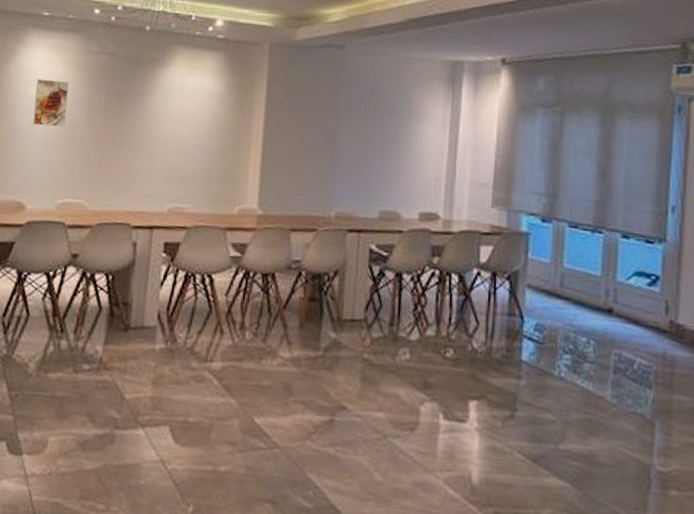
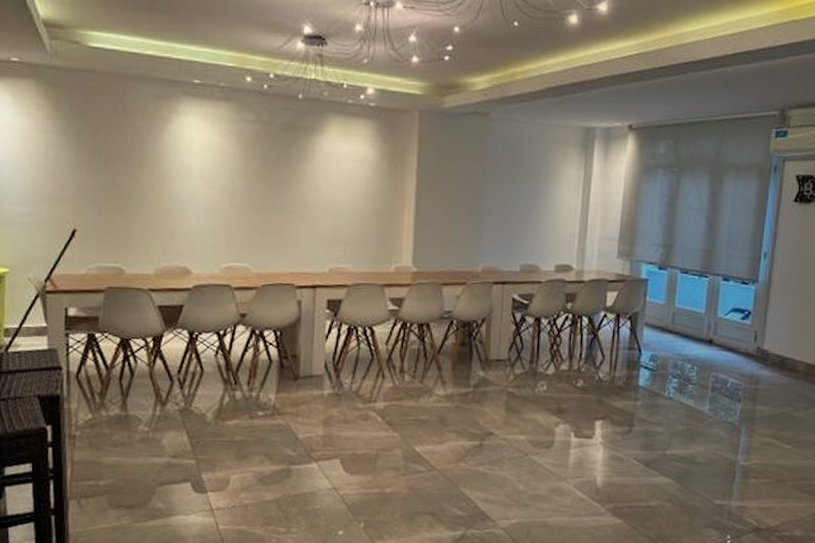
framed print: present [32,79,69,127] -> none [192,147,226,195]

